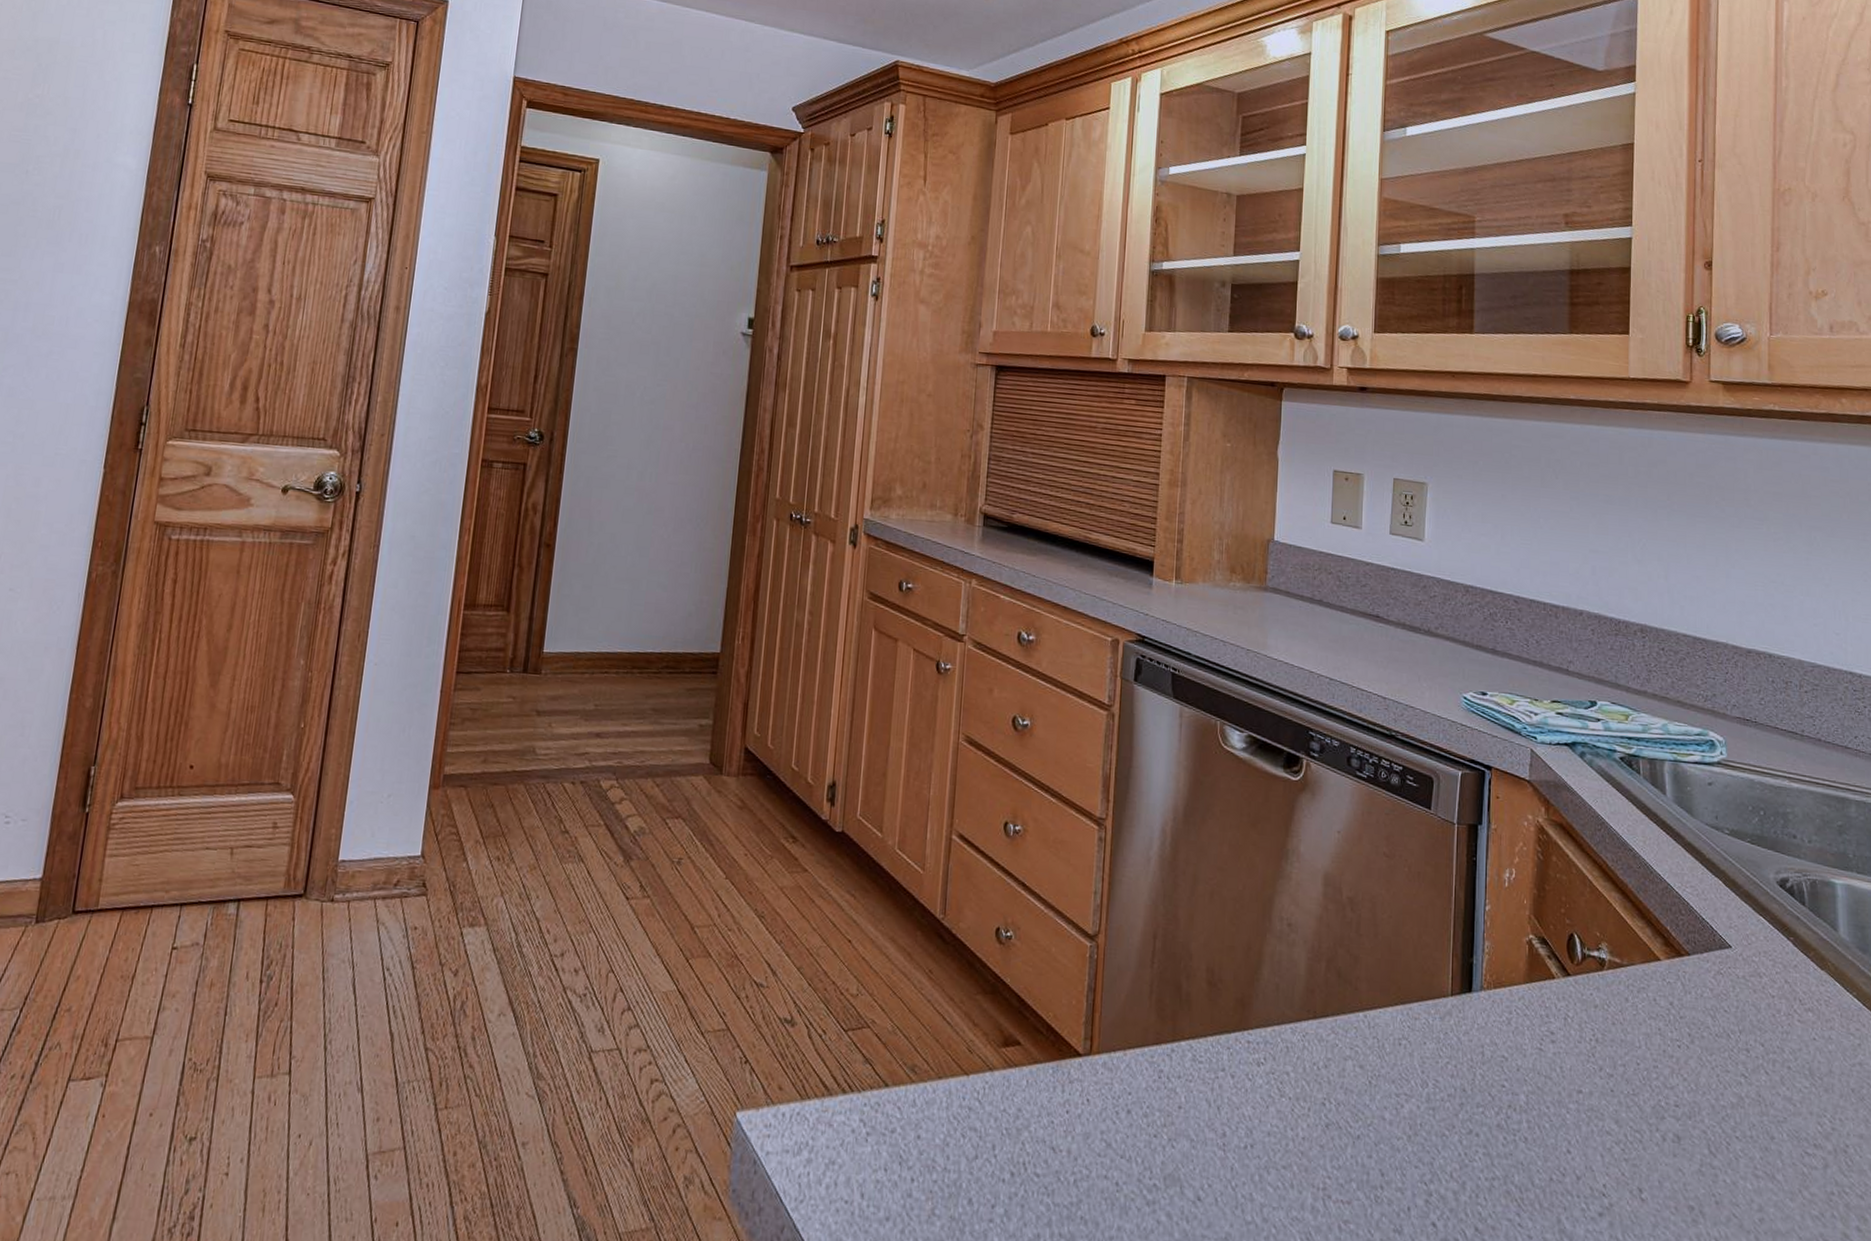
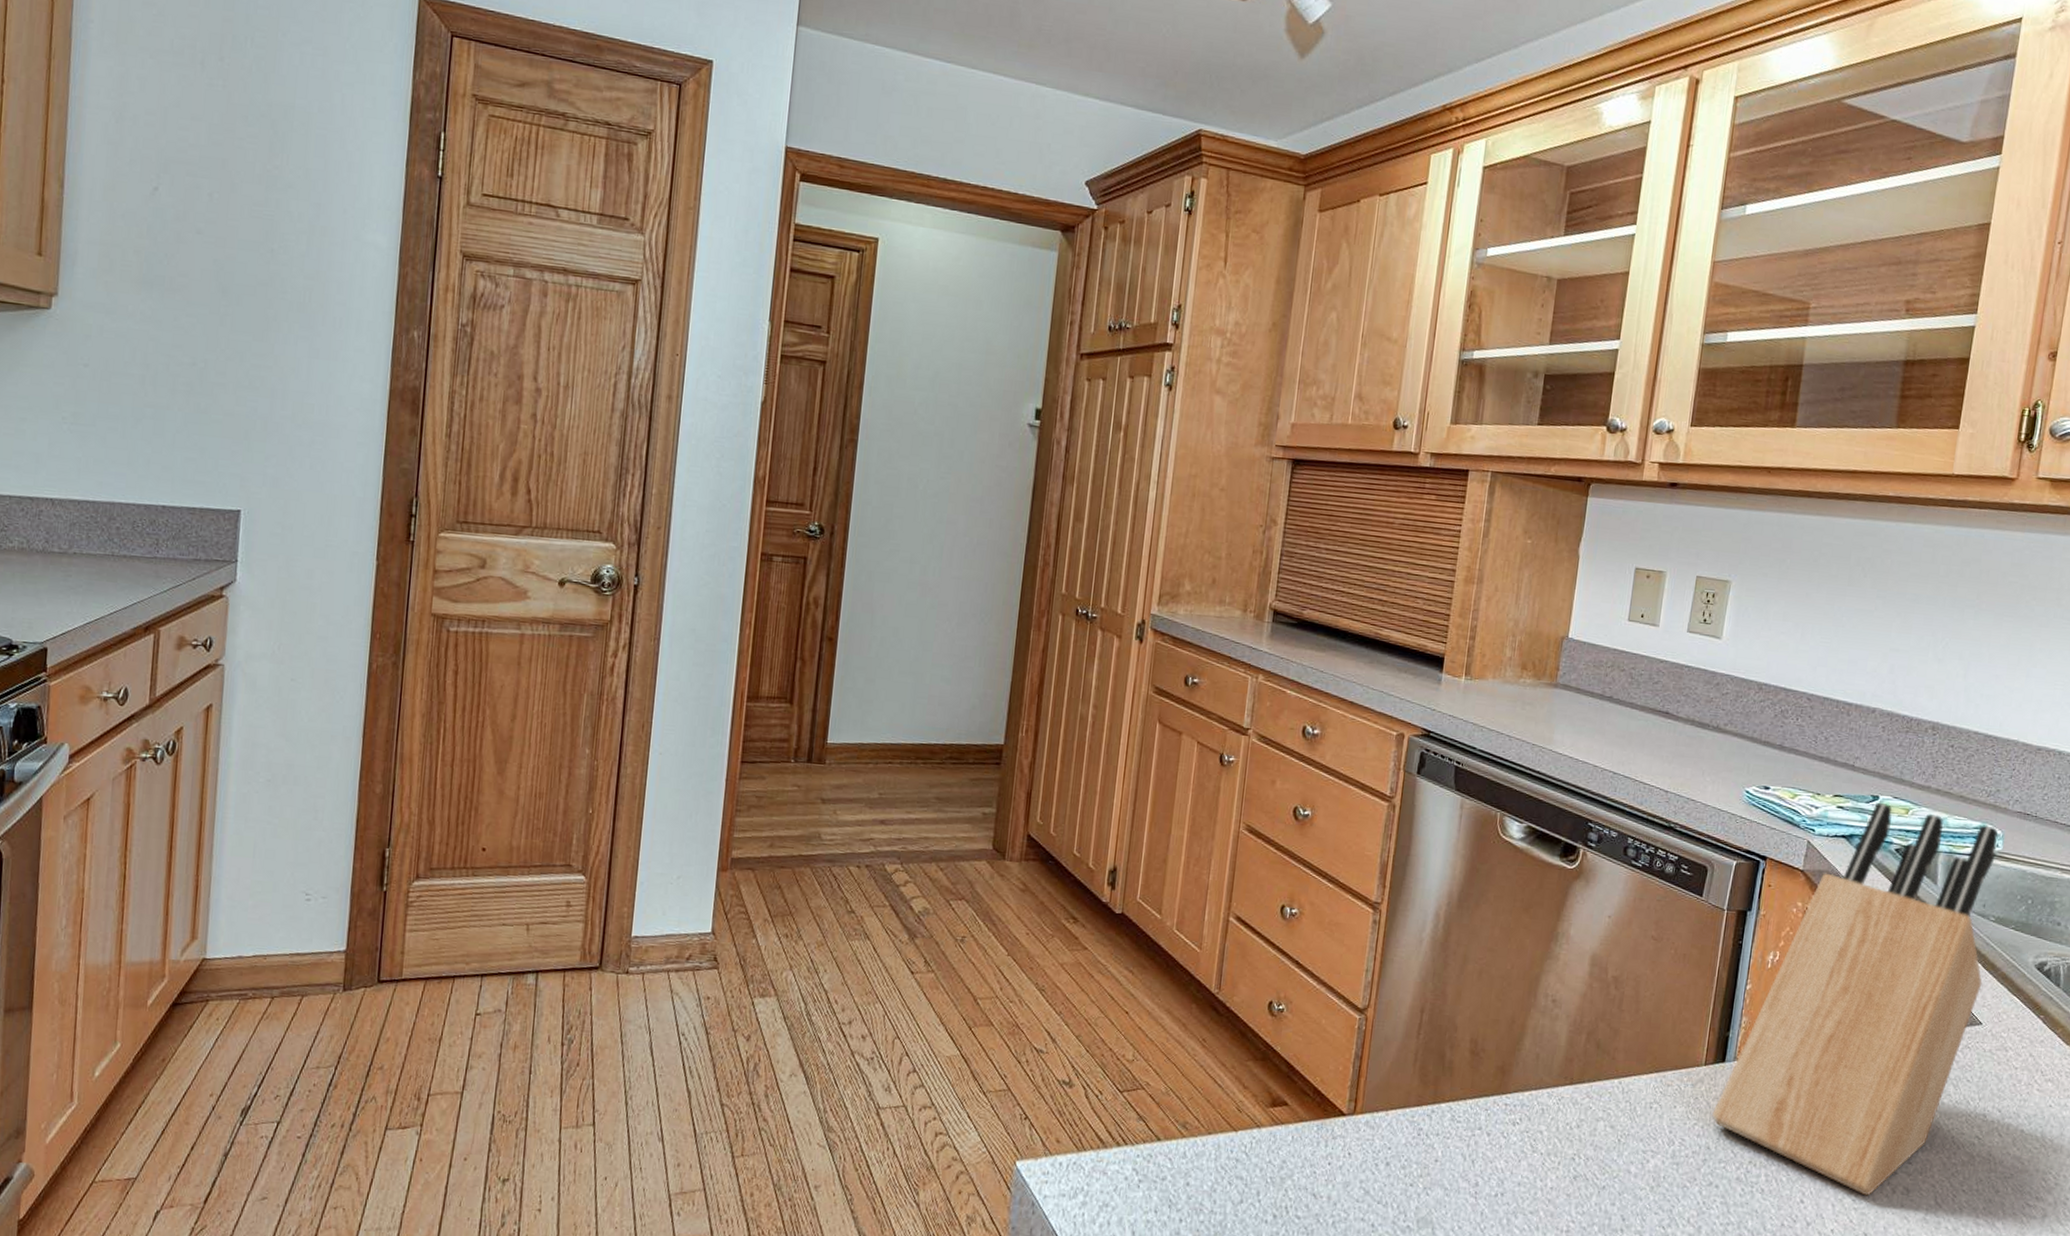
knife block: none [1464,708,1726,1145] -> present [1712,802,1999,1196]

